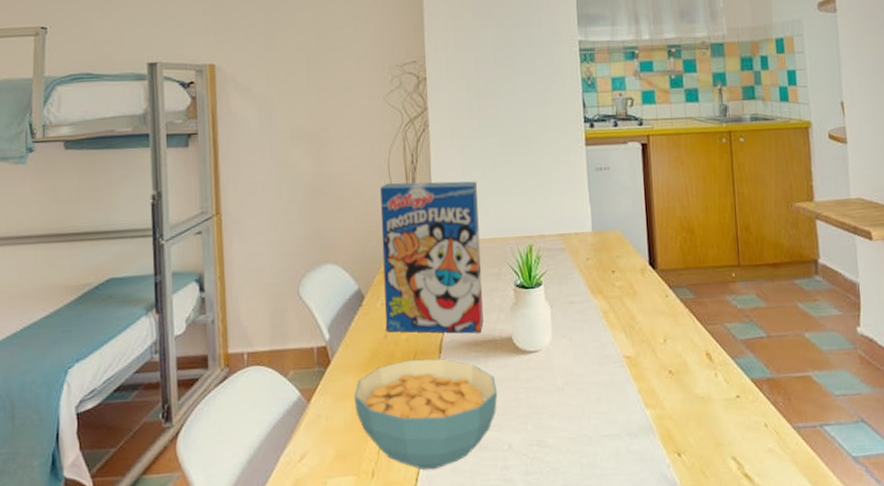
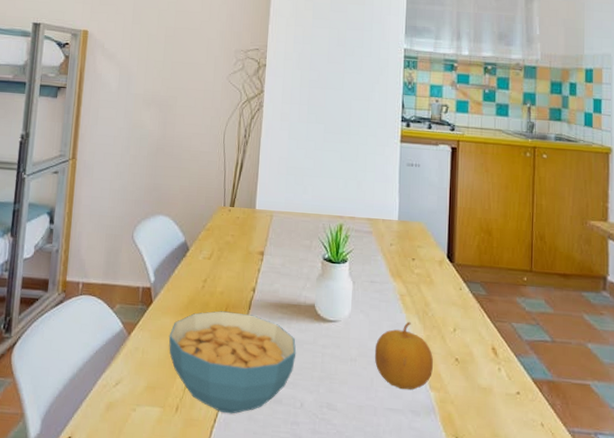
cereal box: present [380,181,484,334] -> none [204,151,299,297]
fruit: none [582,339,646,413] -> present [374,321,433,390]

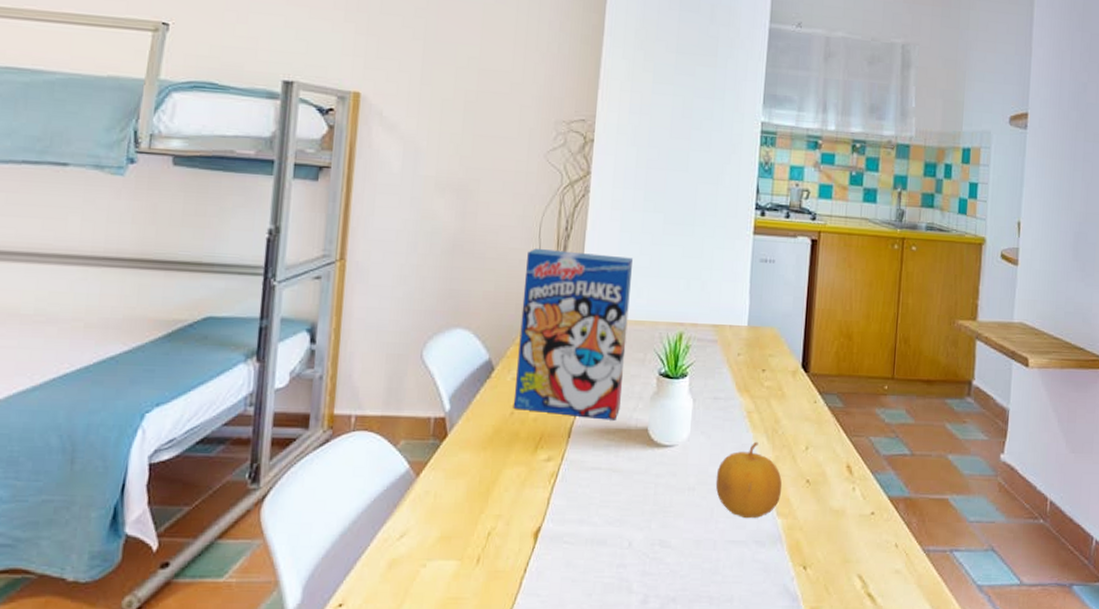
cereal bowl: present [168,311,297,414] -> none [468,441,625,561]
cereal box: none [204,151,299,297] -> present [513,248,633,420]

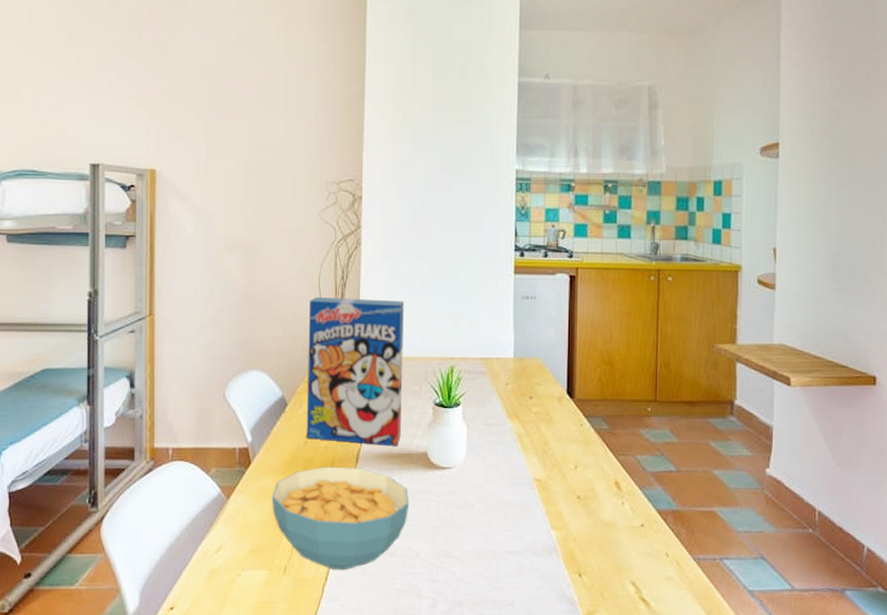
cereal bowl: none [468,441,625,561] -> present [271,466,410,571]
fruit: present [715,441,782,519] -> none [492,462,554,532]

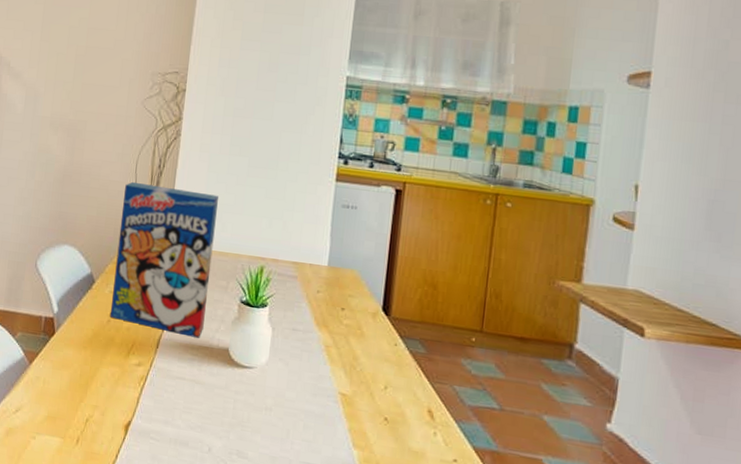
cereal bowl: present [271,466,410,571] -> none [71,347,206,452]

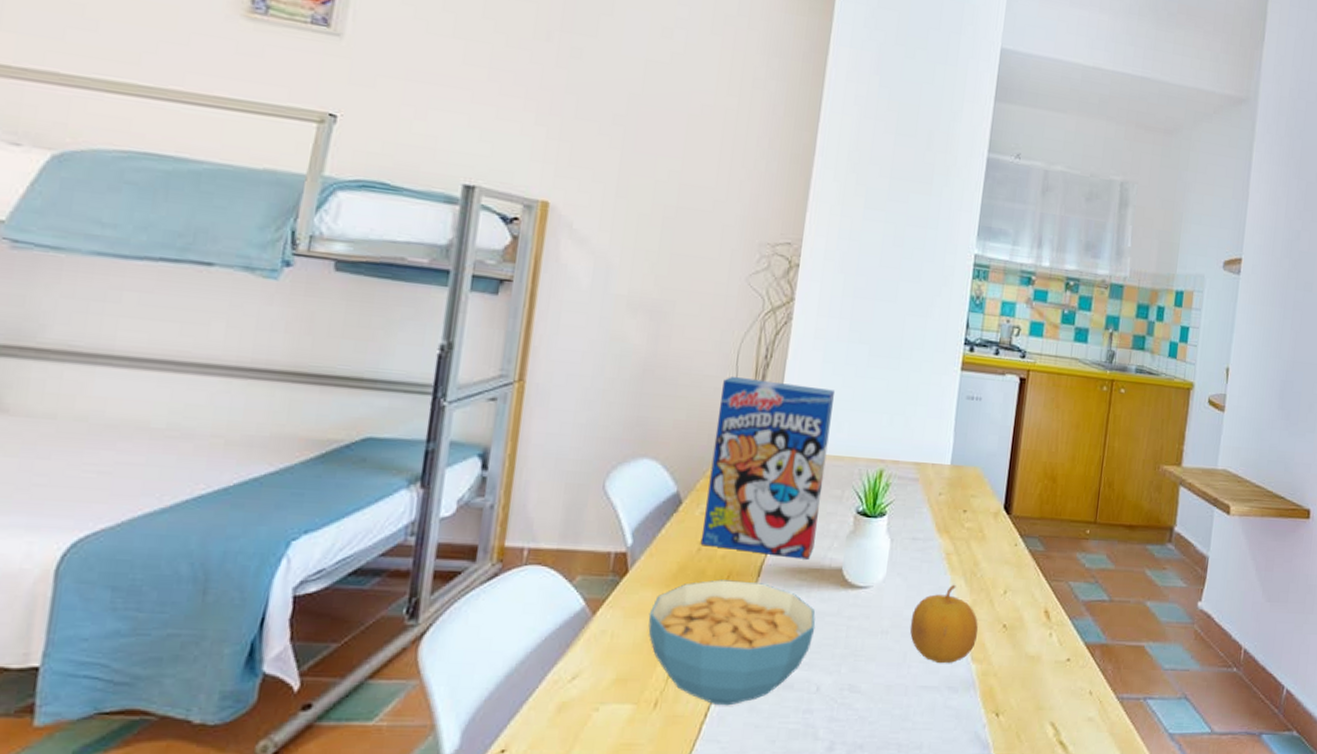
cereal bowl: none [71,347,206,452] -> present [648,579,816,706]
fruit: none [292,374,359,446] -> present [910,584,978,664]

